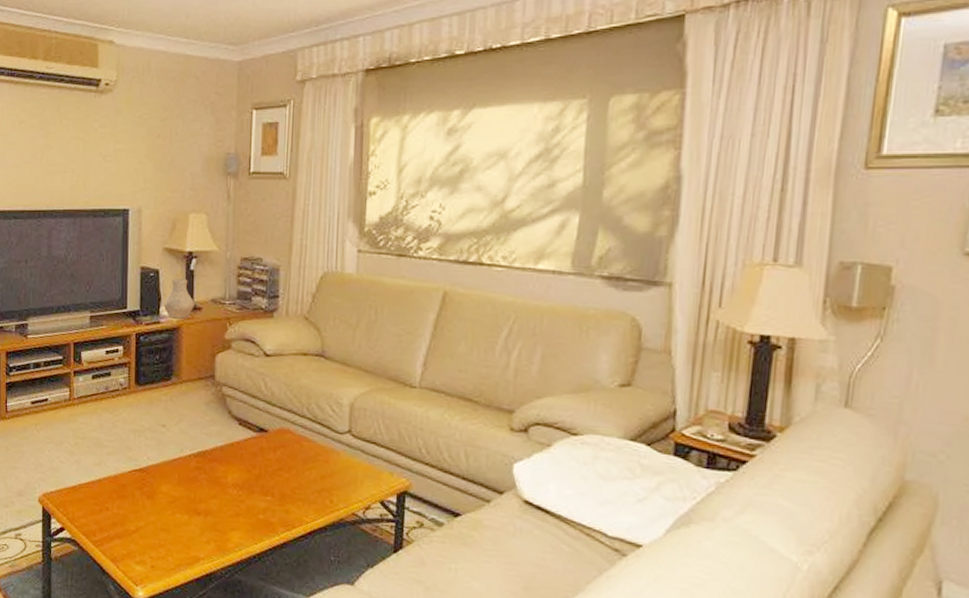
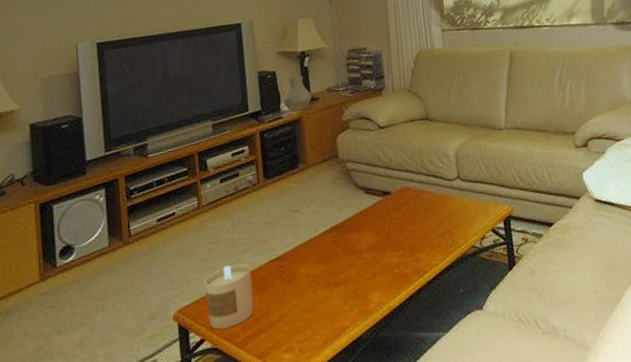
candle: none [68,463,114,525] -> present [203,263,255,330]

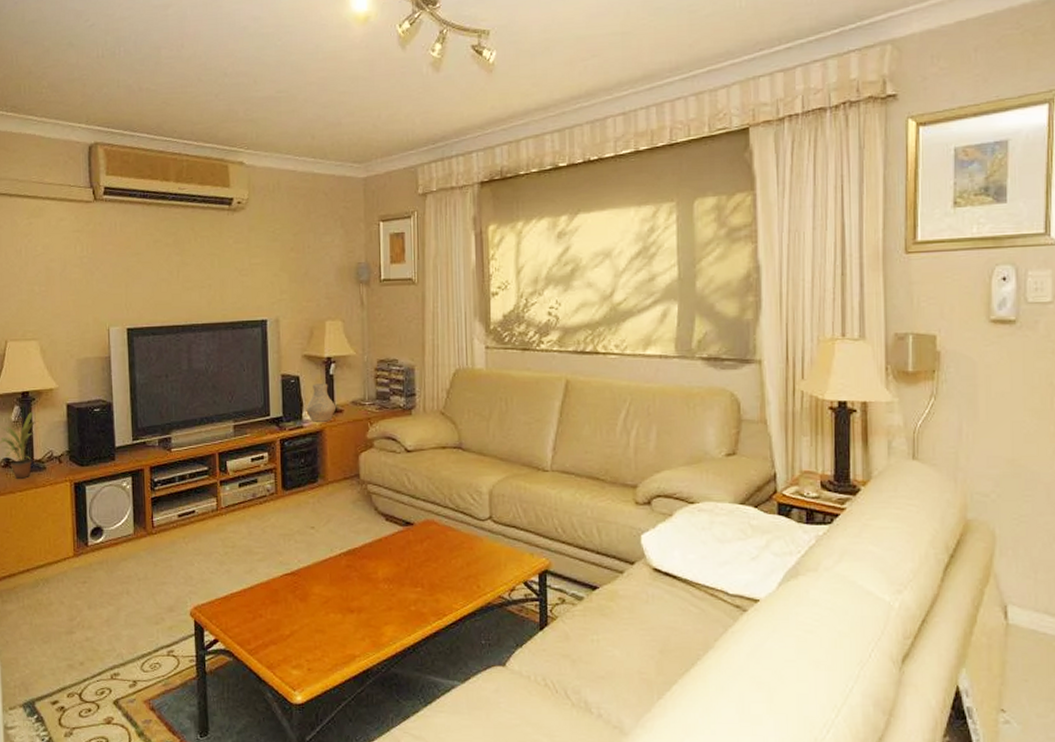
candle: present [203,263,255,330] -> none [219,572,266,634]

